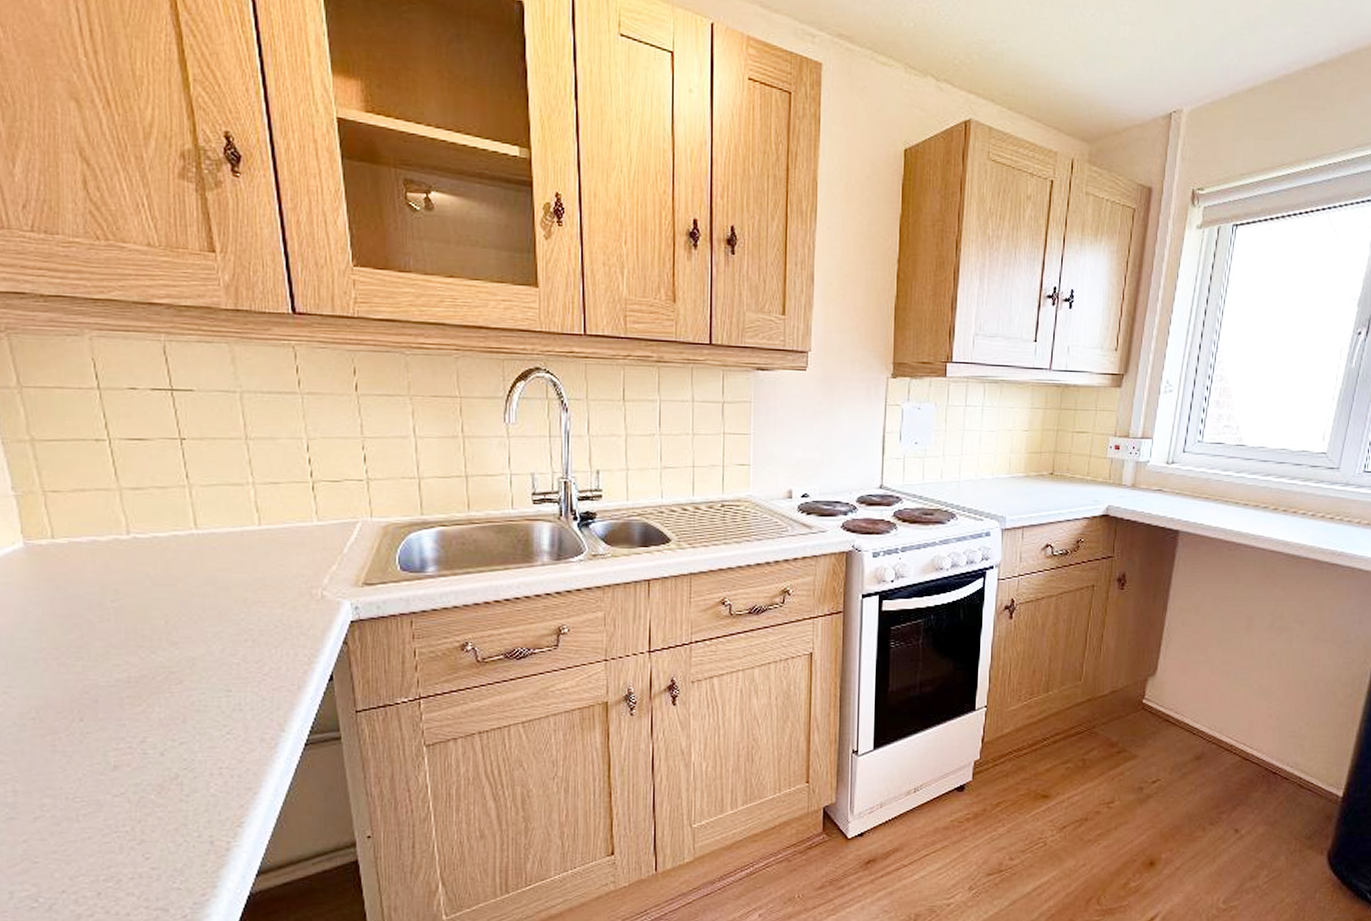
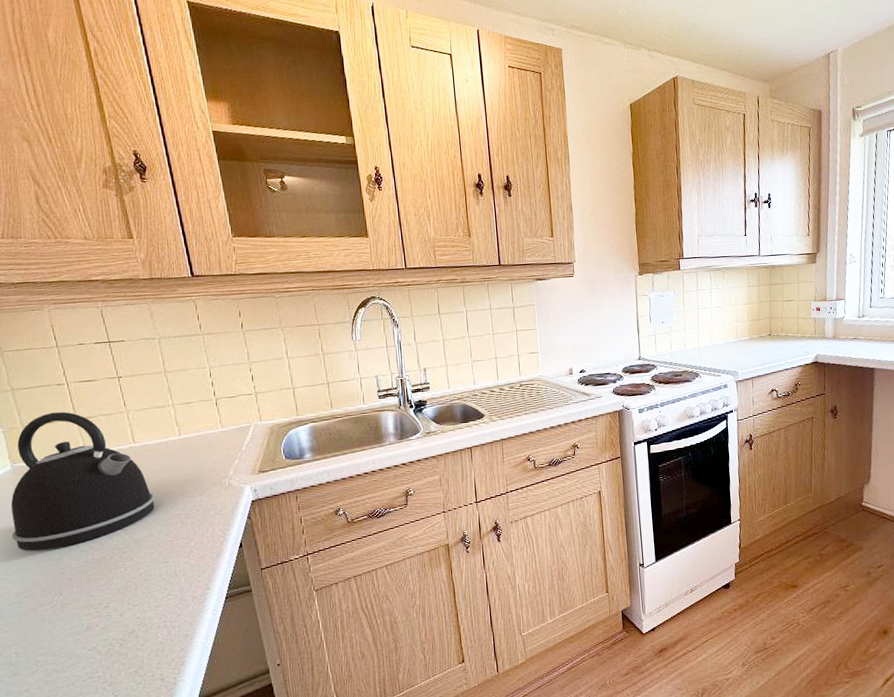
kettle: none [18,477,220,660] -> present [11,412,155,551]

